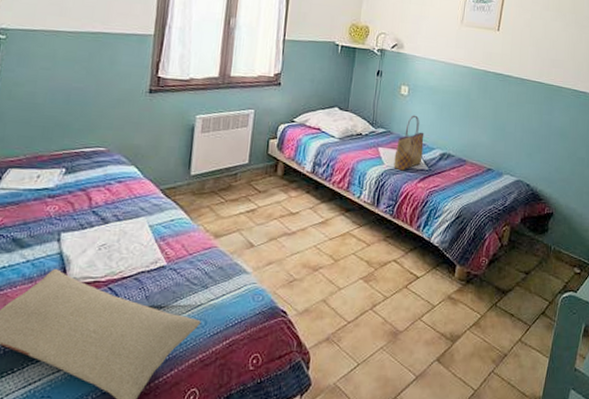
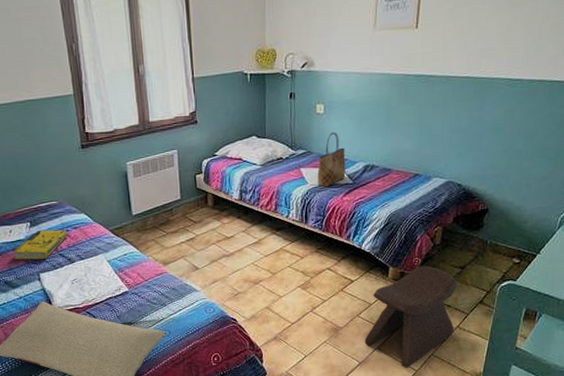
book: none [33,180,108,215] -> present [13,230,67,260]
stool: none [423,266,522,387] -> present [364,265,458,368]

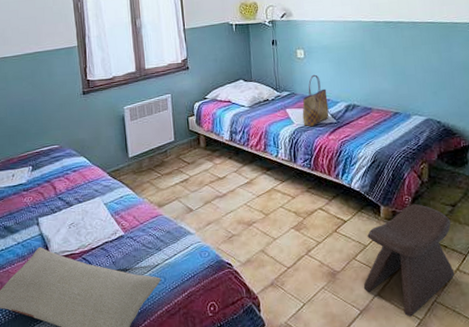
book: present [13,230,67,260] -> none [14,173,66,204]

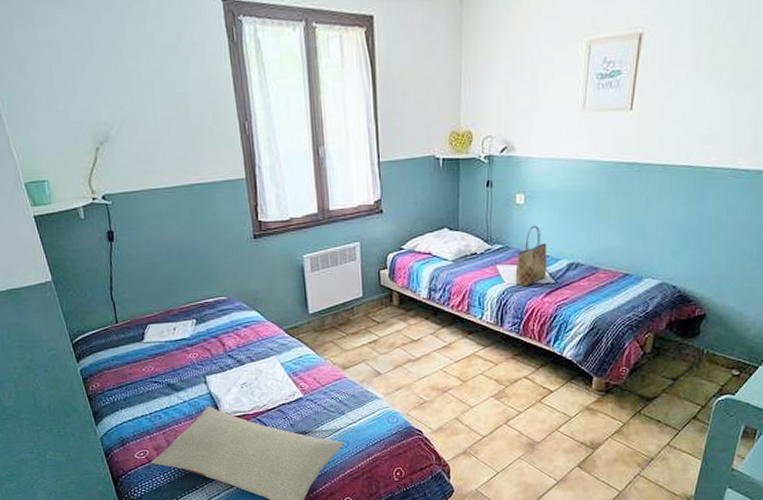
stool: present [363,203,455,317] -> none [563,375,669,489]

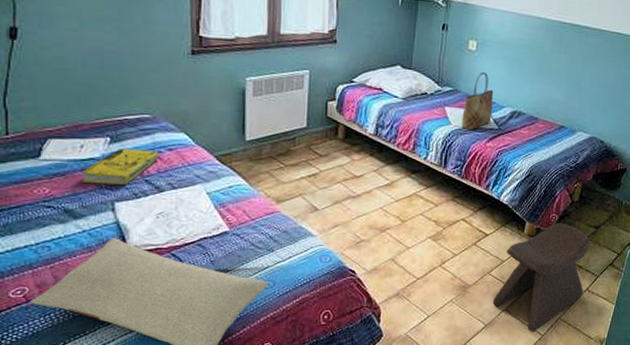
book: none [177,328,237,361] -> present [82,149,158,185]
stool: none [563,375,669,489] -> present [492,222,592,332]

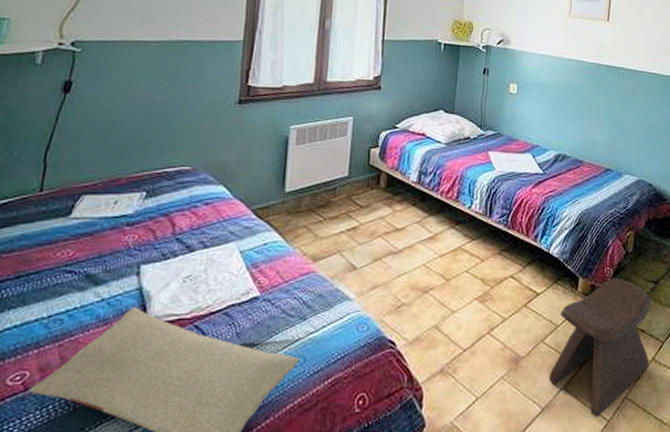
book: present [82,149,158,185] -> none [109,204,194,244]
tote bag: present [461,71,494,131] -> none [505,114,537,176]

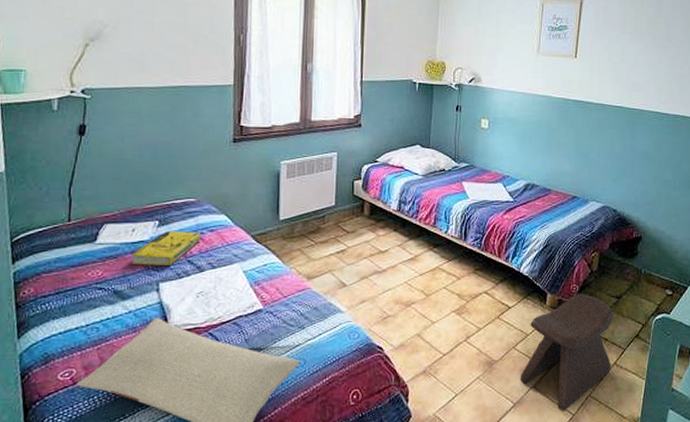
book: none [109,204,194,244] -> present [131,231,201,265]

